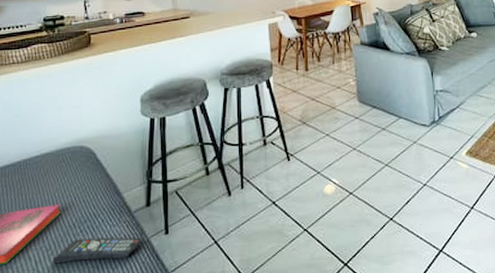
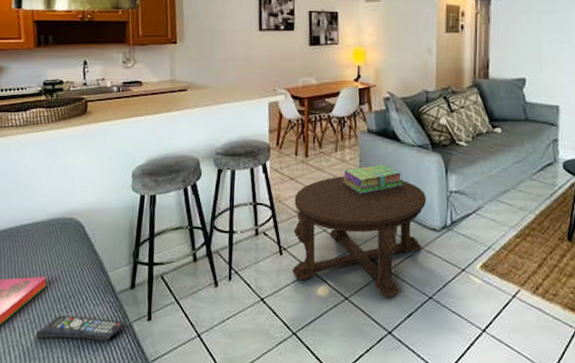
coffee table: none [298,85,416,189] -> present [291,176,426,298]
stack of books: none [341,72,396,100] -> present [343,164,404,194]

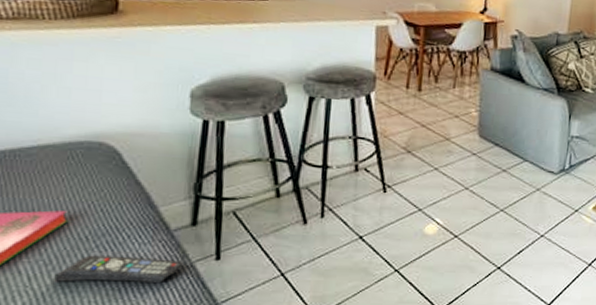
coffee table: present [291,176,426,298] -> none [396,114,547,236]
stack of books: present [343,164,404,194] -> none [459,104,525,134]

